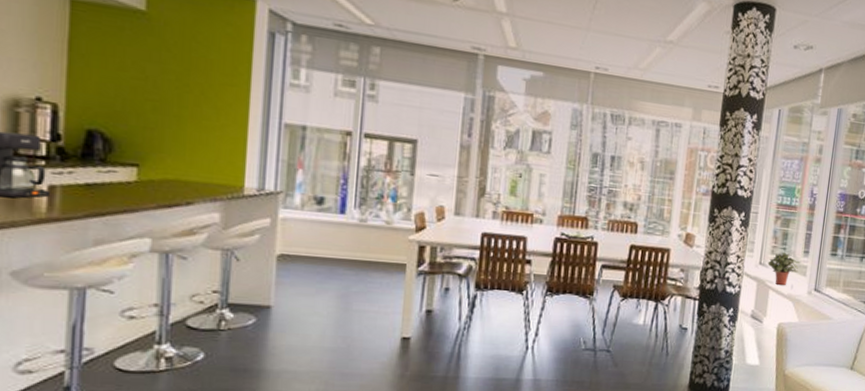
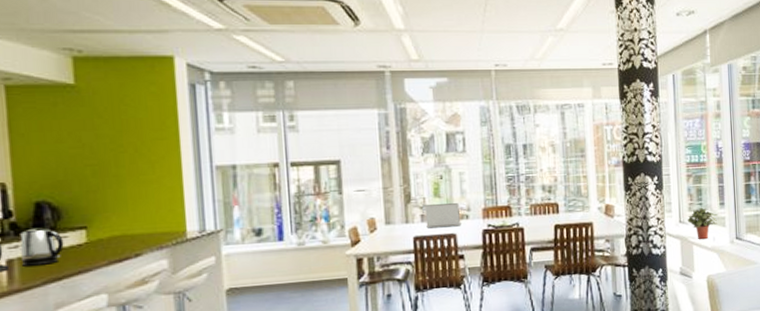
kettle: none [63,156,112,198] -> present [20,227,64,266]
laptop: none [497,202,535,230] -> present [425,203,461,229]

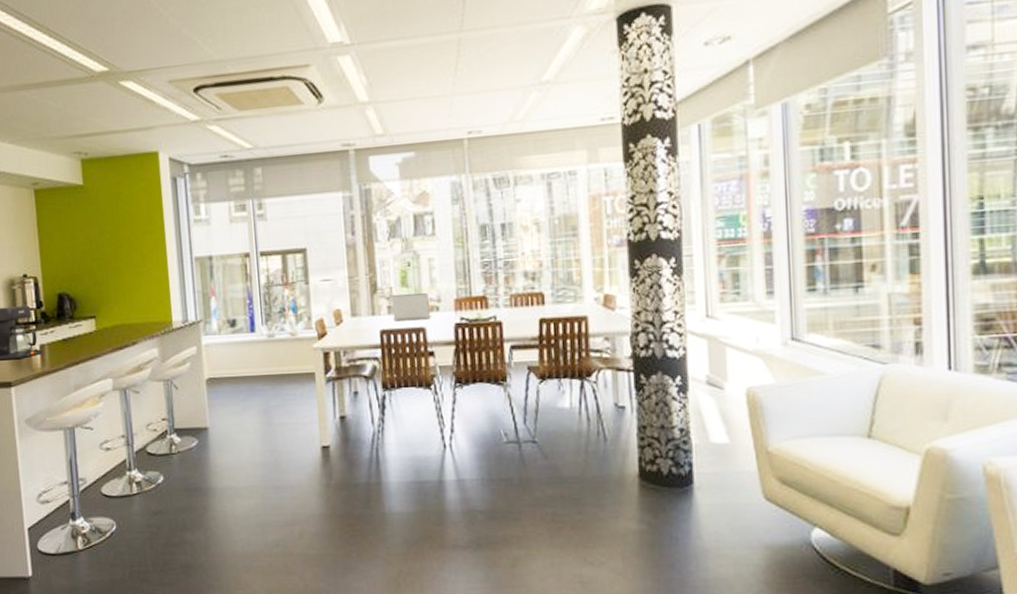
kettle: present [20,227,64,266] -> none [48,316,80,351]
potted plant: present [687,207,718,239] -> none [717,297,764,339]

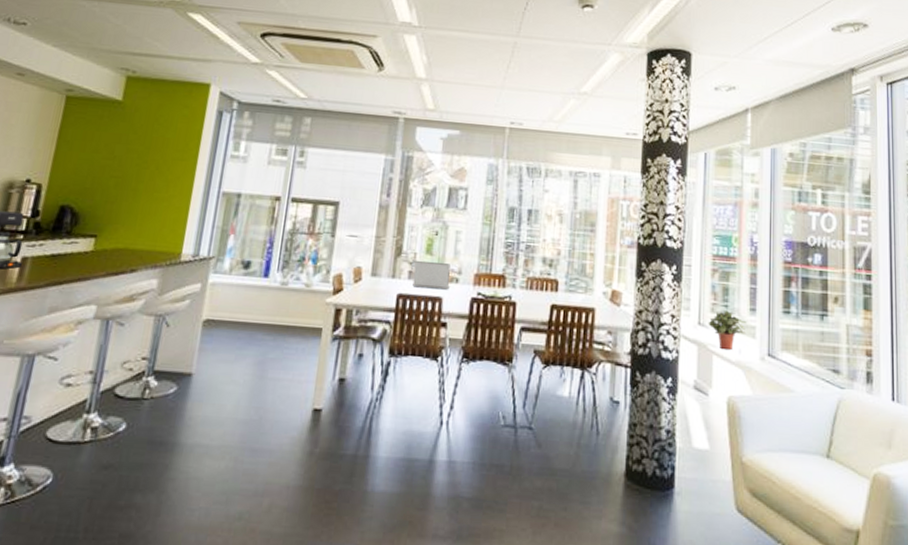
potted plant: none [717,297,764,339] -> present [708,310,747,349]

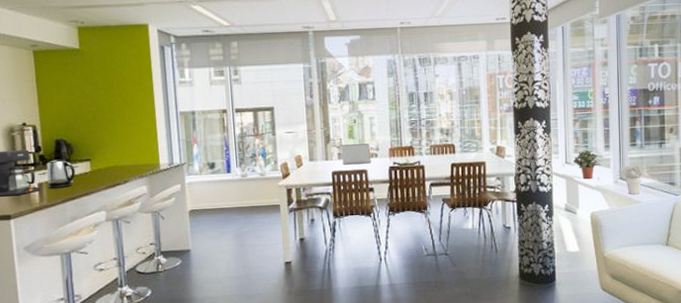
kettle: none [33,230,74,268] -> present [46,159,76,188]
potted plant: none [763,337,810,381] -> present [616,164,652,195]

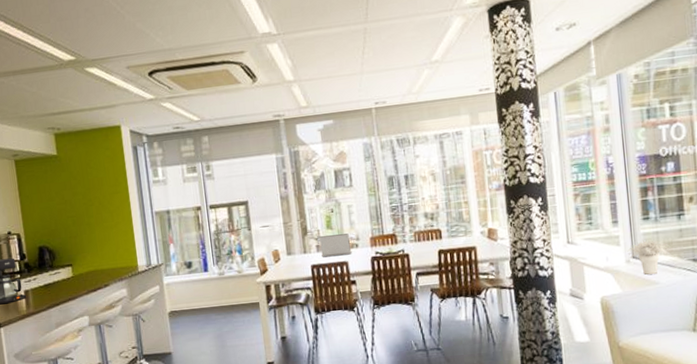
kettle: present [46,159,76,188] -> none [31,266,59,295]
potted plant: present [573,149,603,179] -> none [576,226,611,260]

